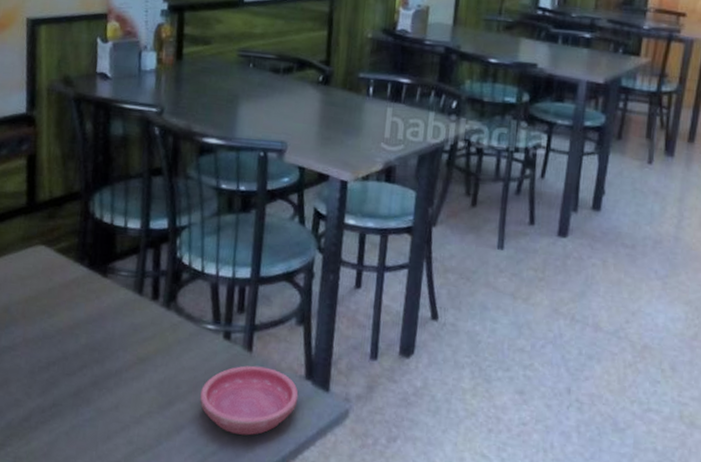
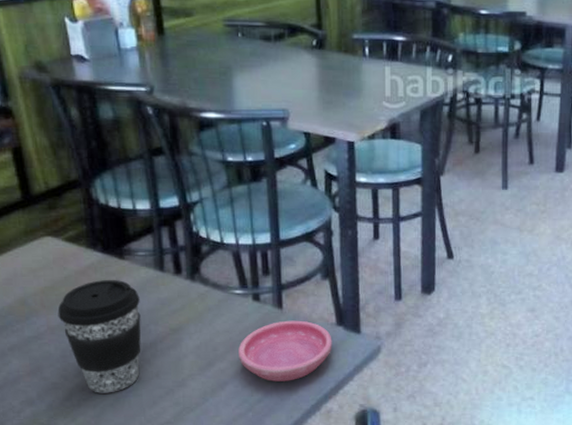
coffee cup: none [35,296,115,420] -> present [57,279,141,393]

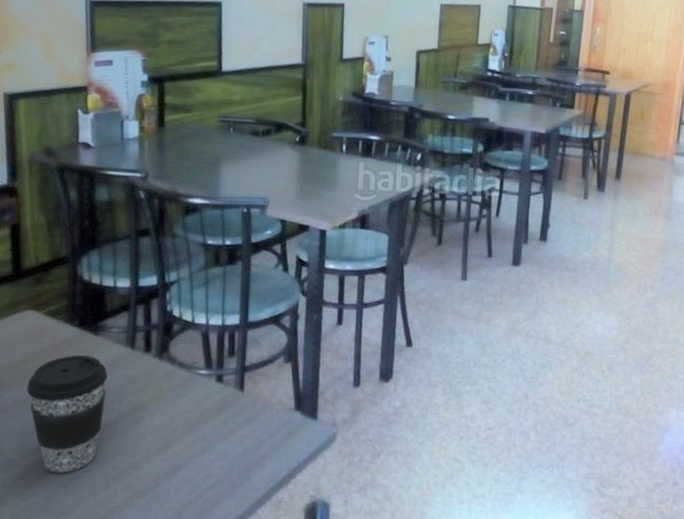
saucer: present [238,320,332,382] -> none [196,403,289,468]

